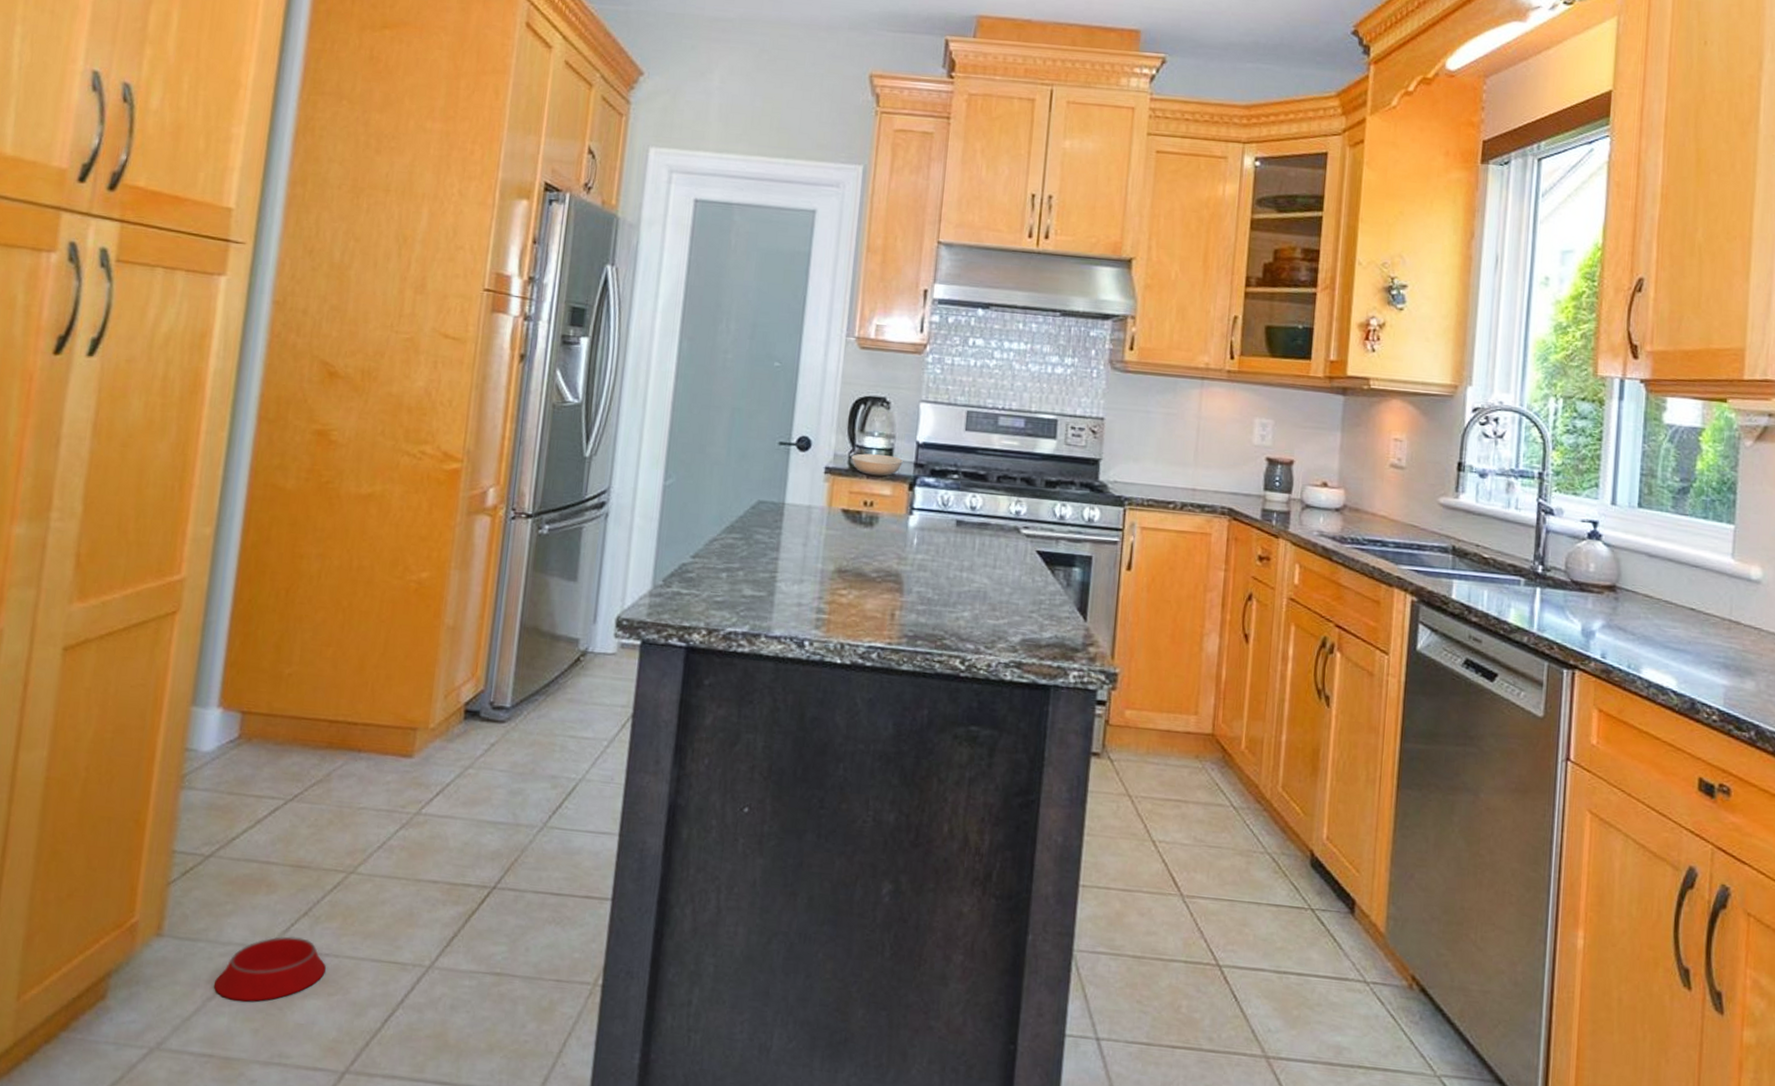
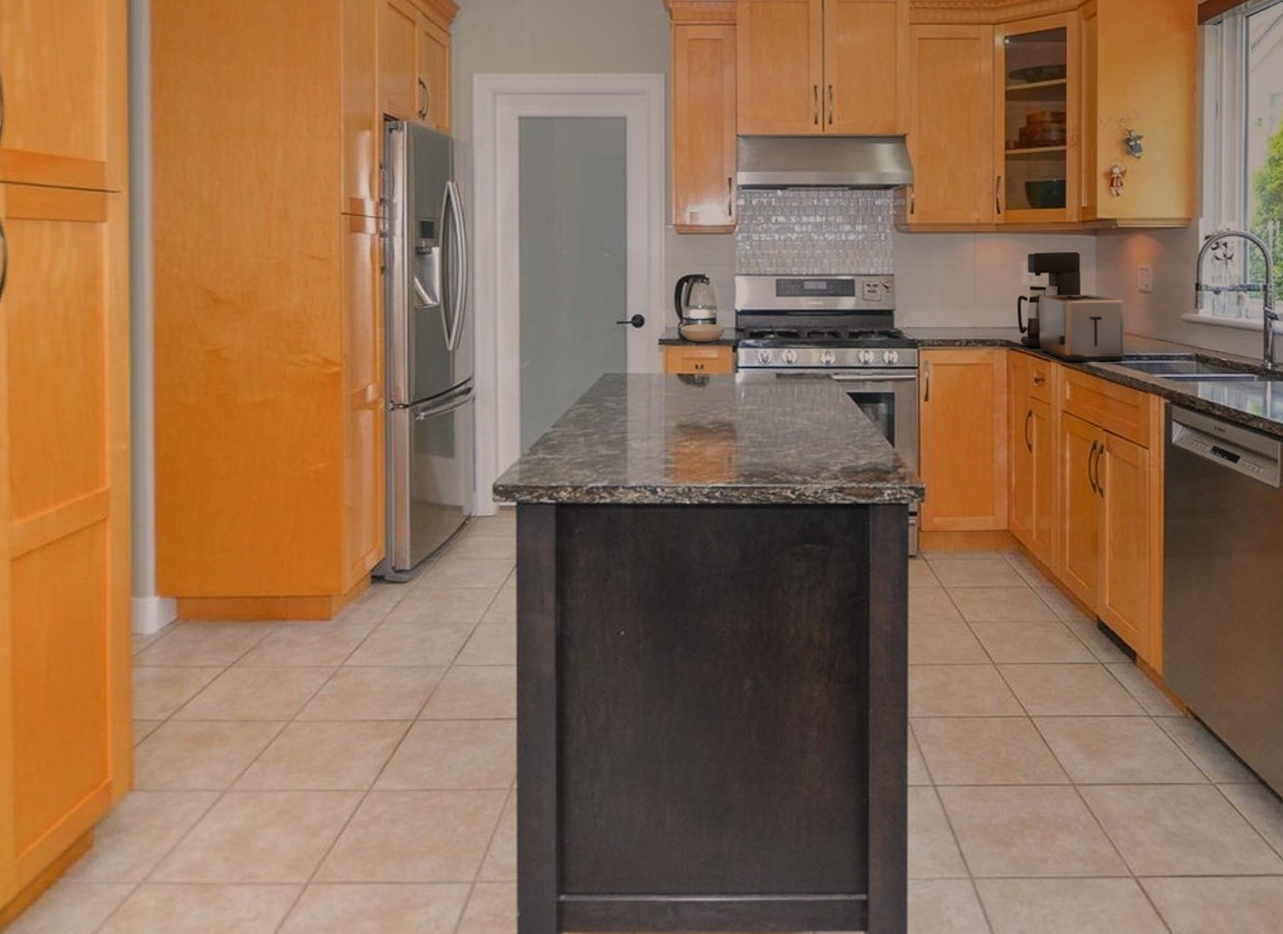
pet bowl: present [214,936,326,1002] -> none [186,779,280,836]
coffee maker: none [1243,408,1324,521] -> present [1016,251,1080,348]
toaster: none [1267,459,1371,546] -> present [1039,294,1125,362]

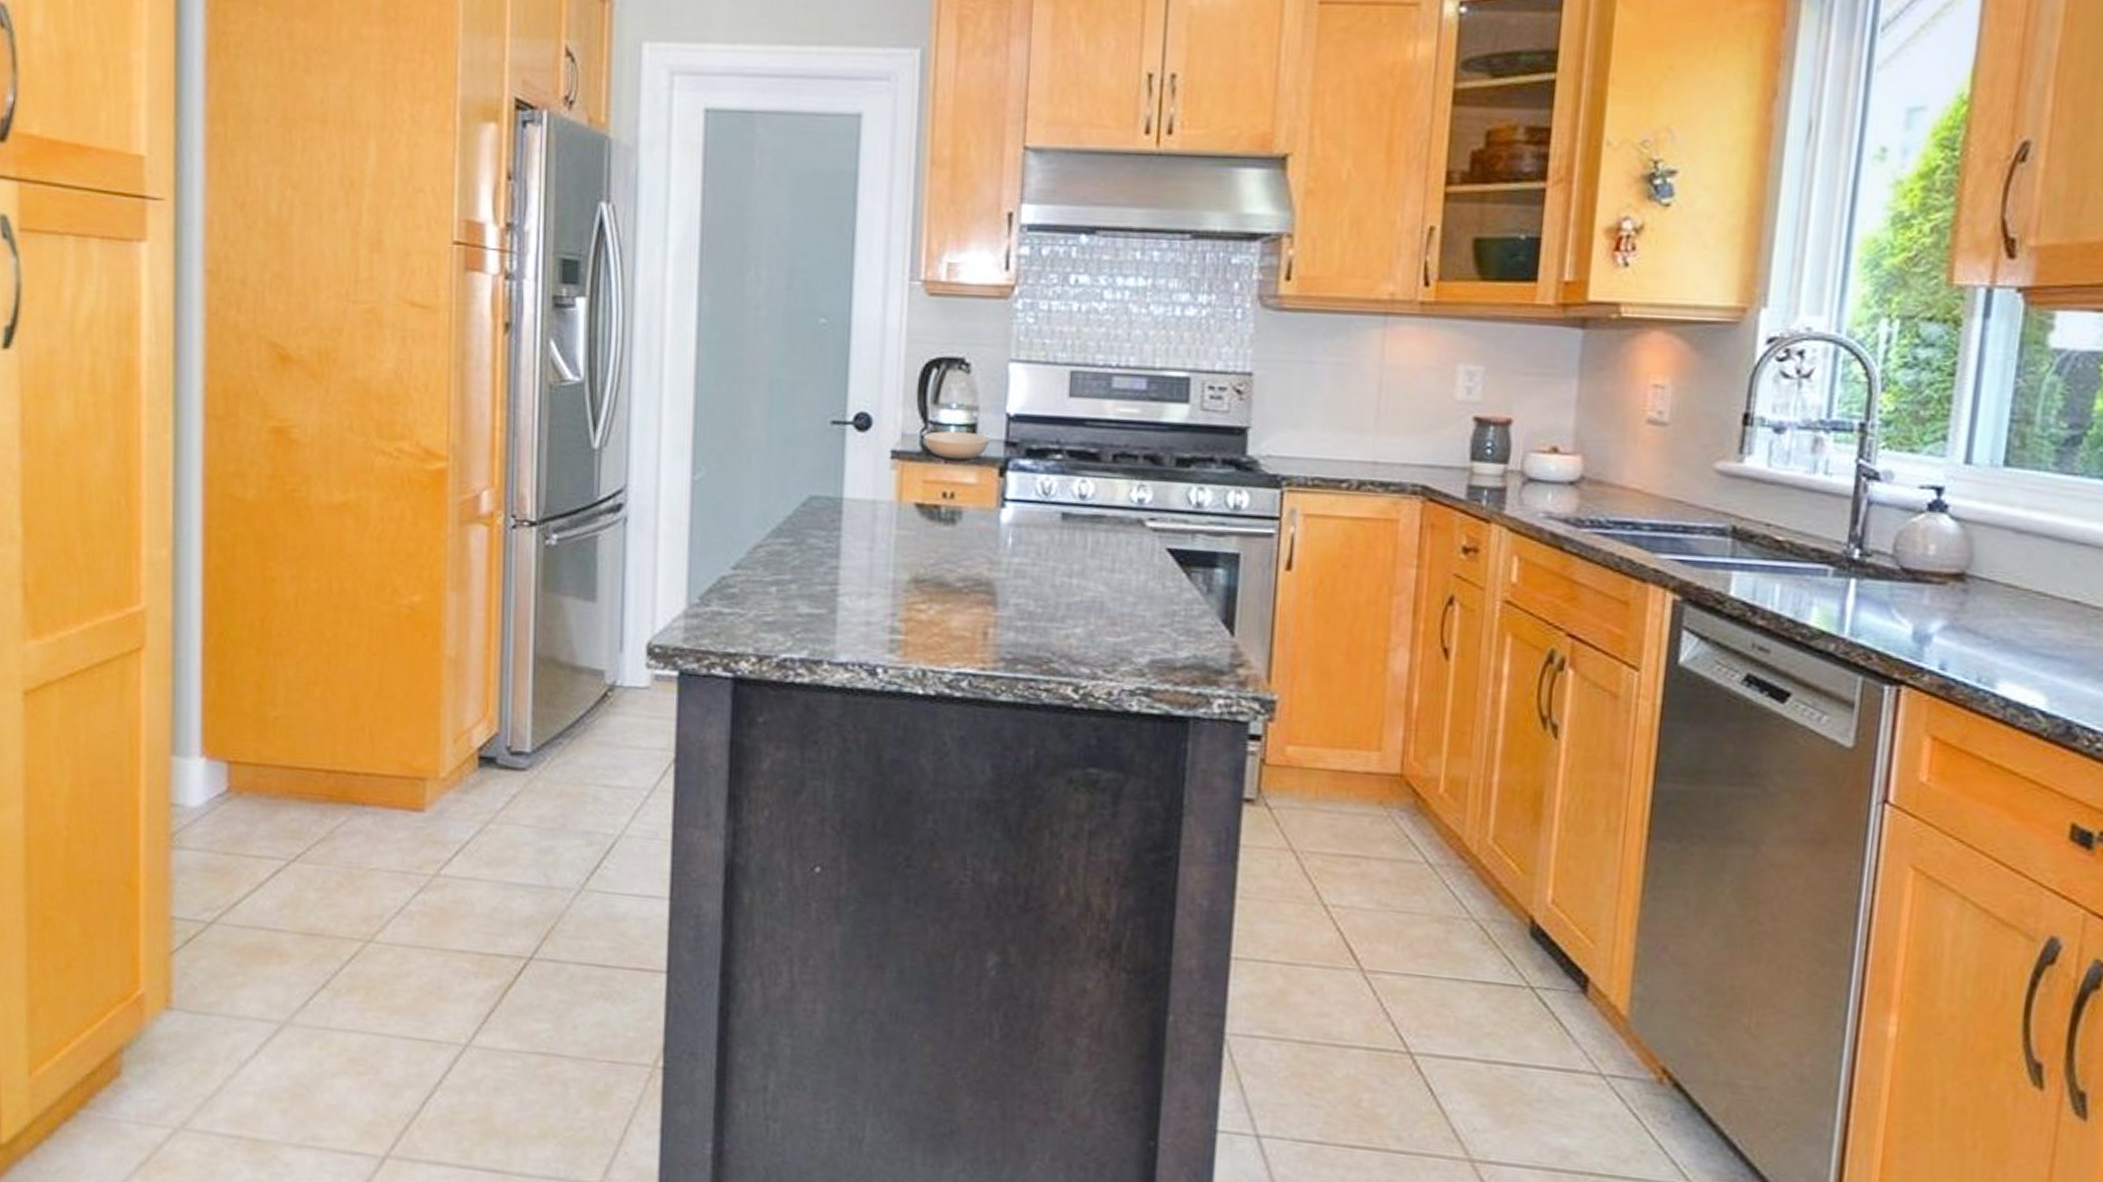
coffee maker: present [1016,251,1080,348] -> none [1442,350,1555,501]
toaster: present [1039,294,1125,362] -> none [1475,418,1620,529]

